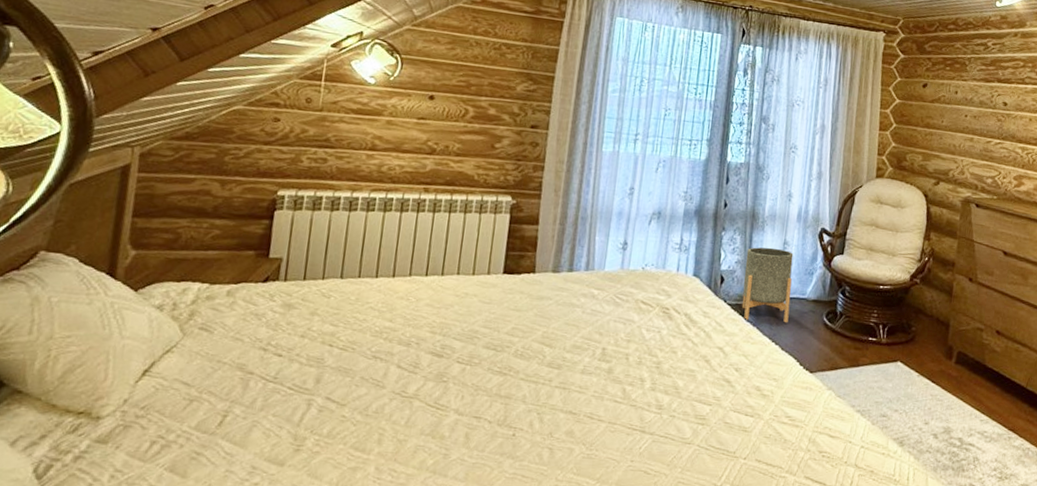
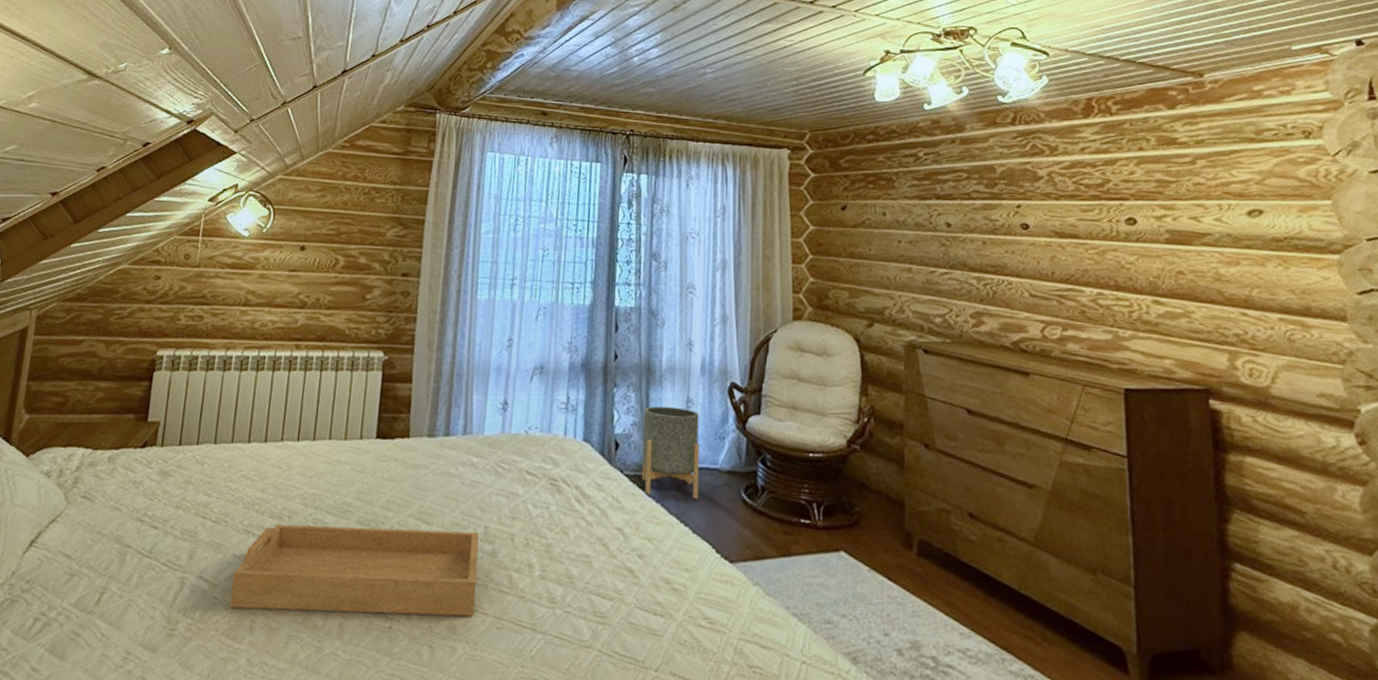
serving tray: none [358,350,597,425] -> present [230,524,479,617]

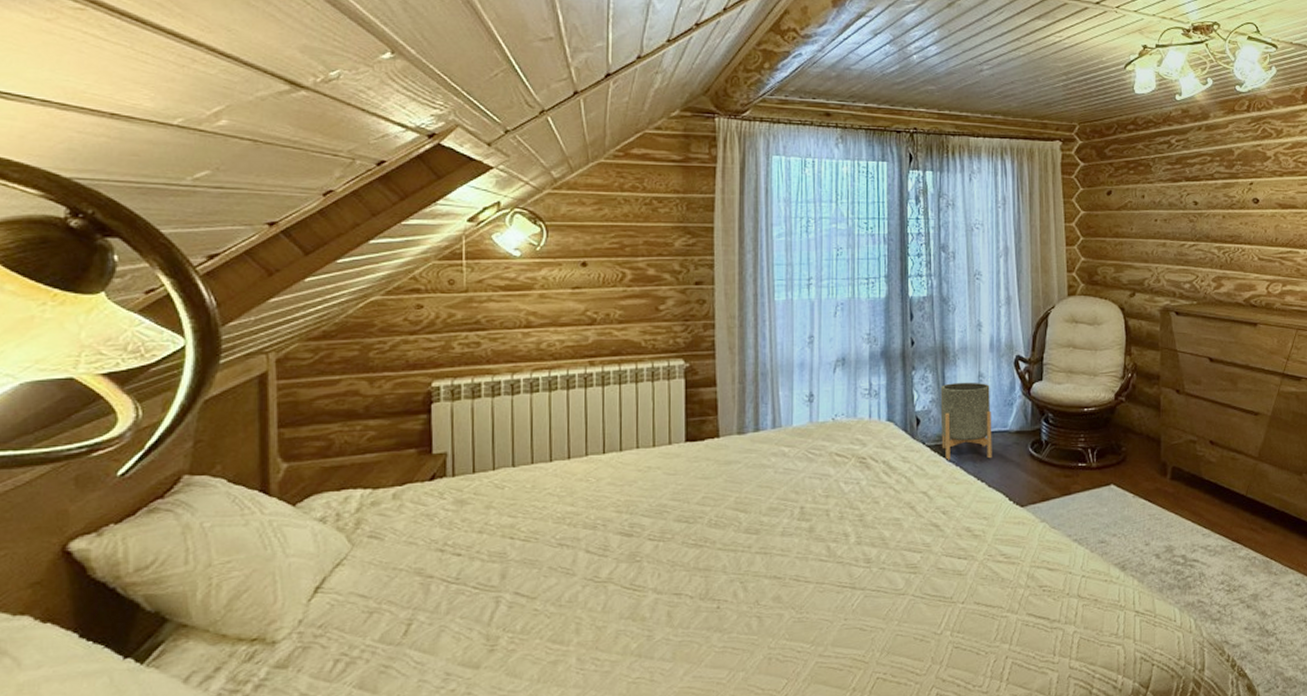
serving tray: present [230,524,479,617] -> none [551,513,798,615]

